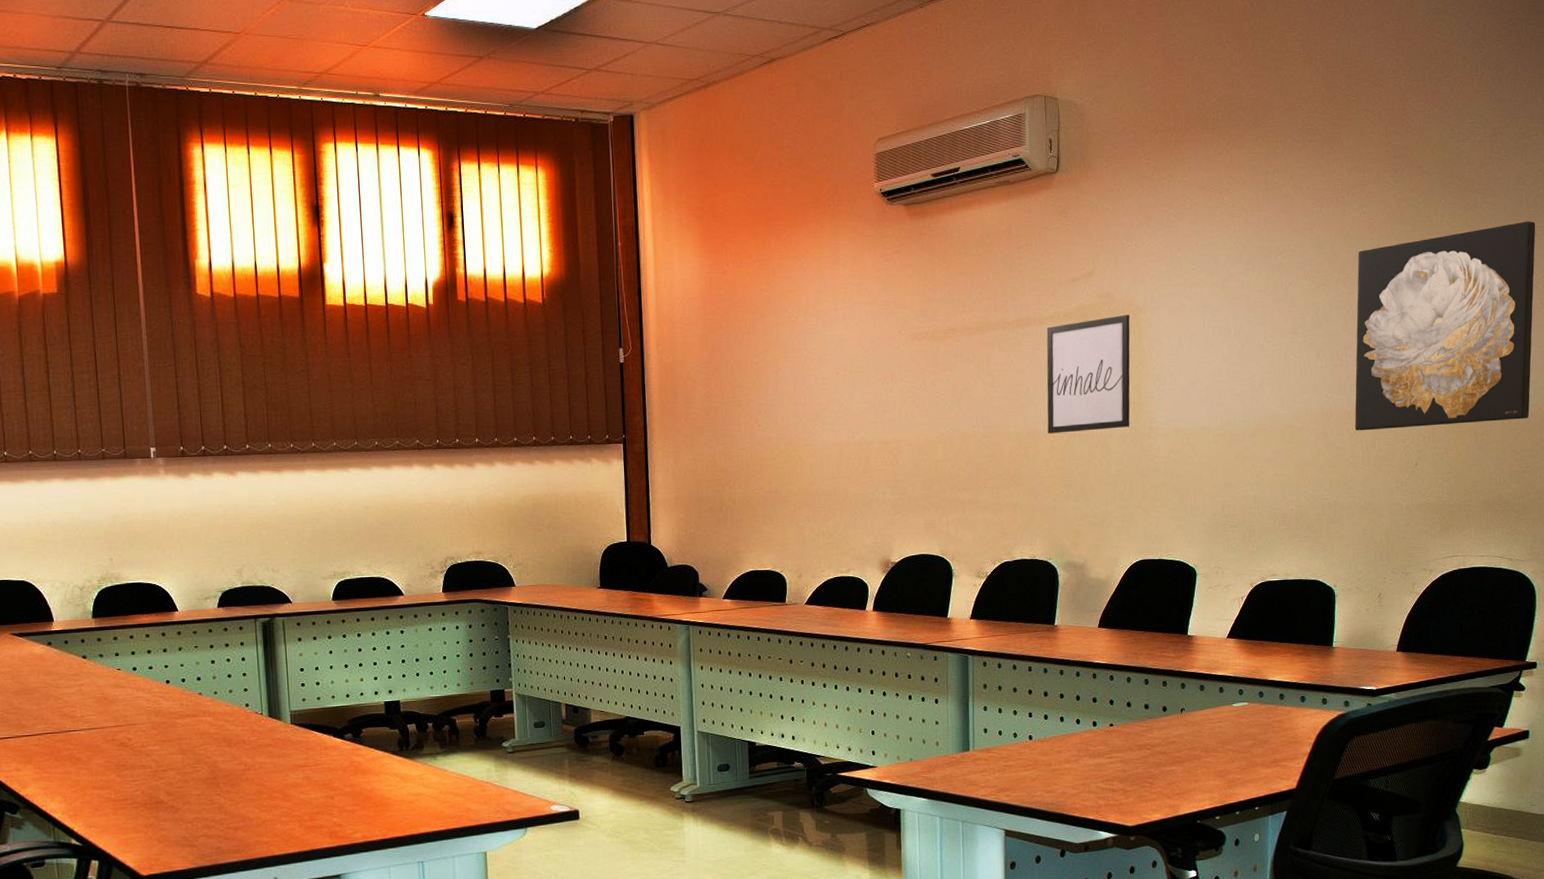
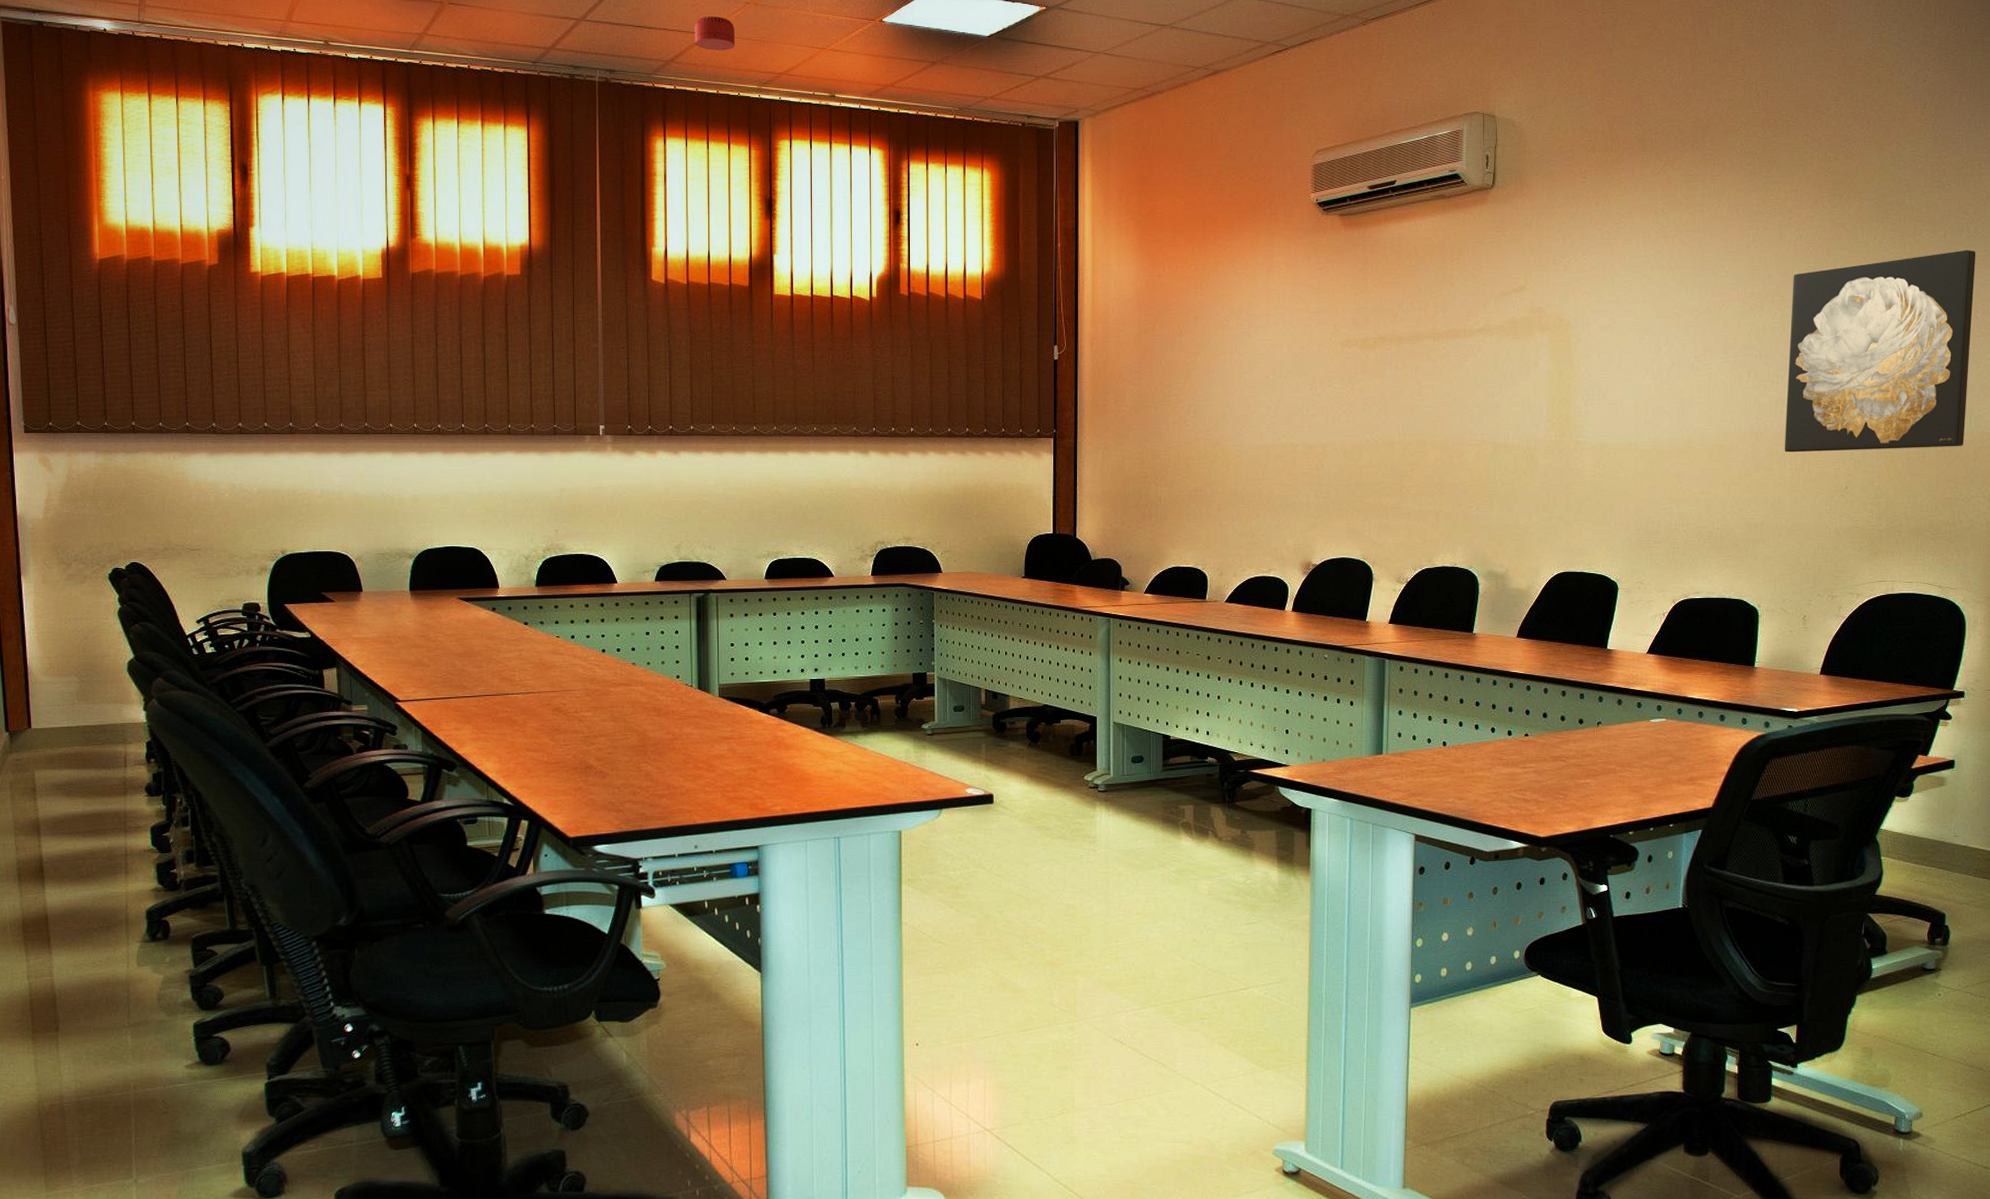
smoke detector: none [227,14,272,50] -> present [694,16,736,51]
wall art: present [1046,314,1130,434] -> none [1473,329,1560,444]

